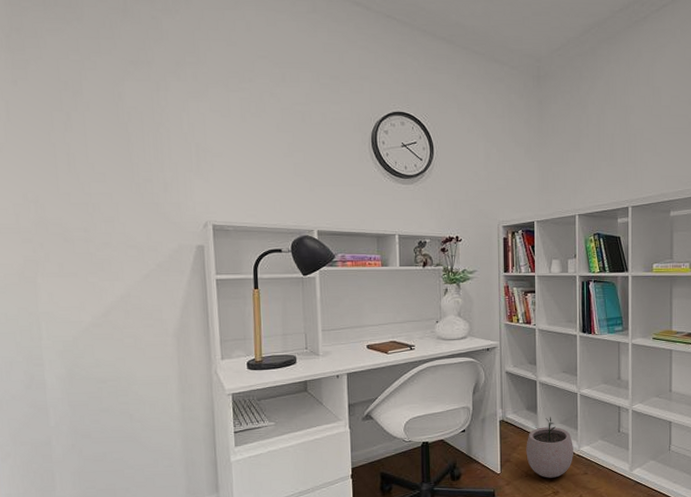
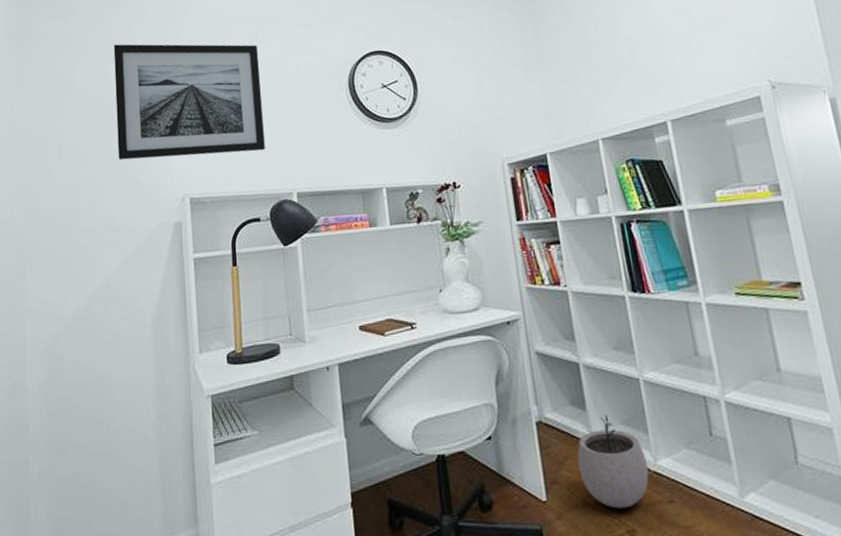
wall art: none [127,62,289,189] -> present [113,44,265,161]

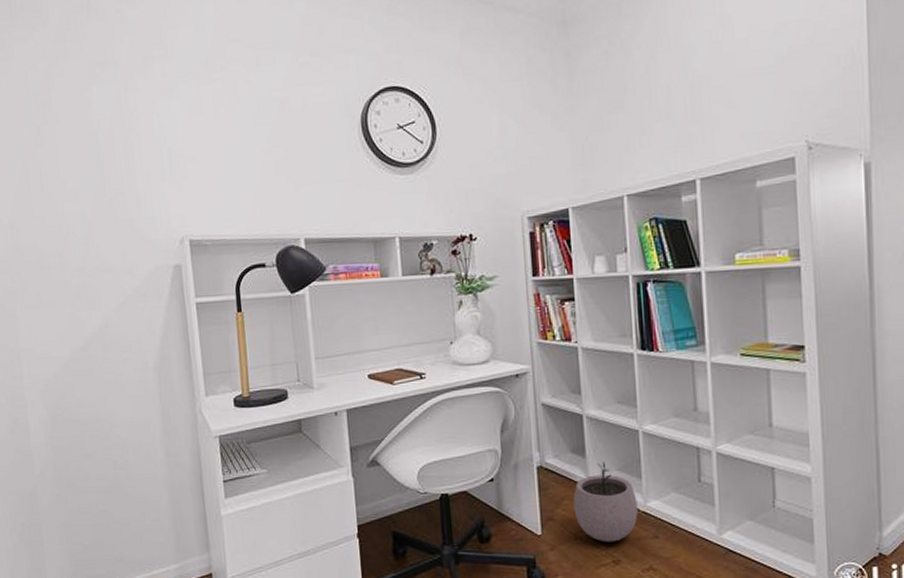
wall art: present [113,44,265,161] -> none [93,63,270,196]

